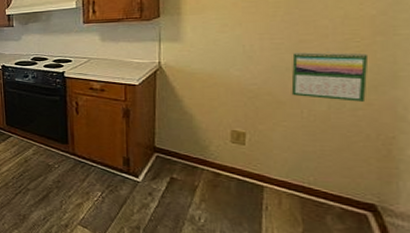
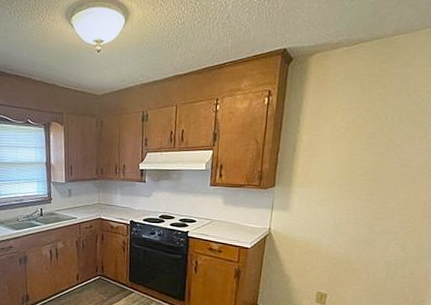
calendar: present [291,52,369,102] -> none [363,228,418,271]

